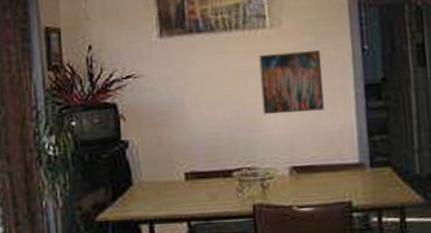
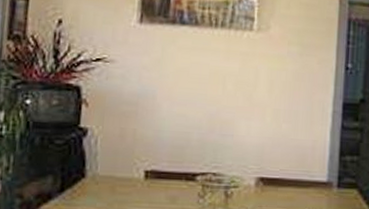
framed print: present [259,50,324,115] -> none [237,57,304,123]

